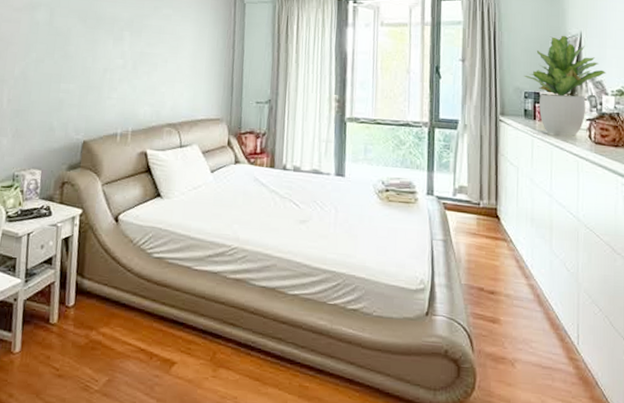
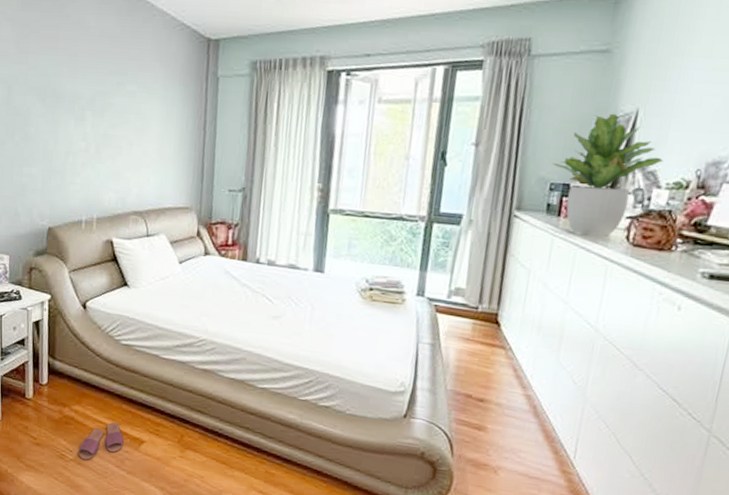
slippers: none [104,343,154,390] -> present [78,422,124,460]

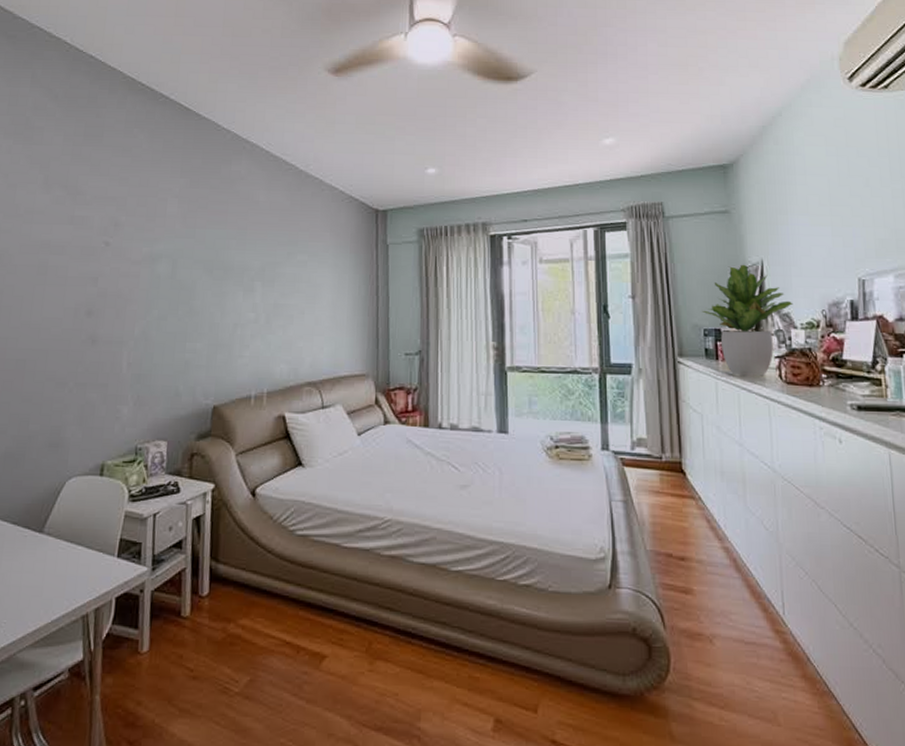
slippers: present [78,422,124,460] -> none [245,635,301,691]

